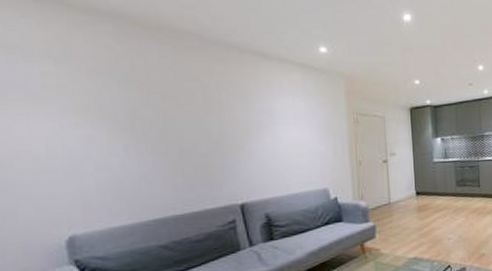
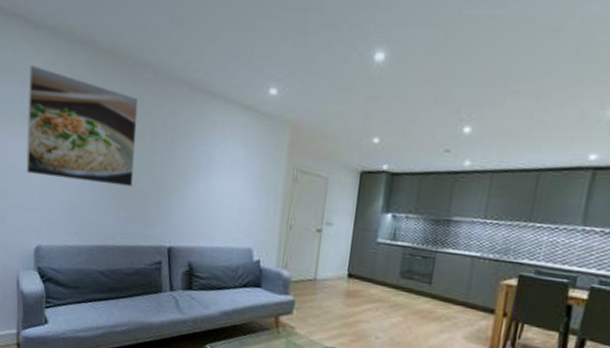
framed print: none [32,38,190,158] -> present [26,64,139,187]

